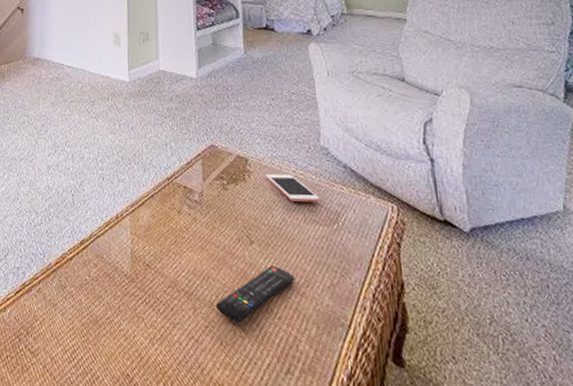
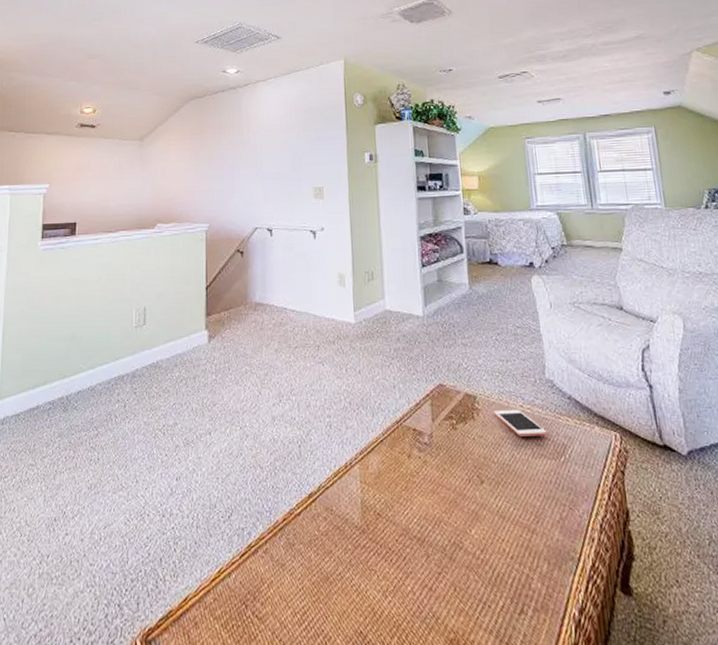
remote control: present [216,265,296,323] -> none [449,504,526,566]

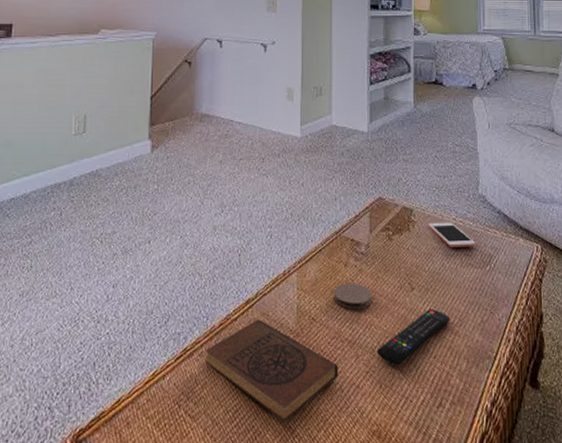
book: none [269,514,410,627] -> present [205,319,339,423]
coaster: none [398,475,440,505] -> present [334,282,372,310]
remote control: none [449,504,526,566] -> present [377,309,451,365]

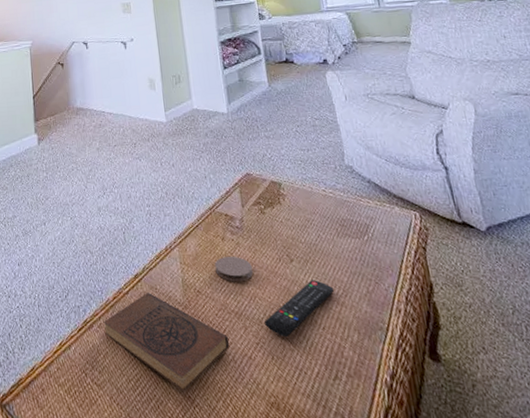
cell phone: present [428,222,476,247] -> none [298,193,350,218]

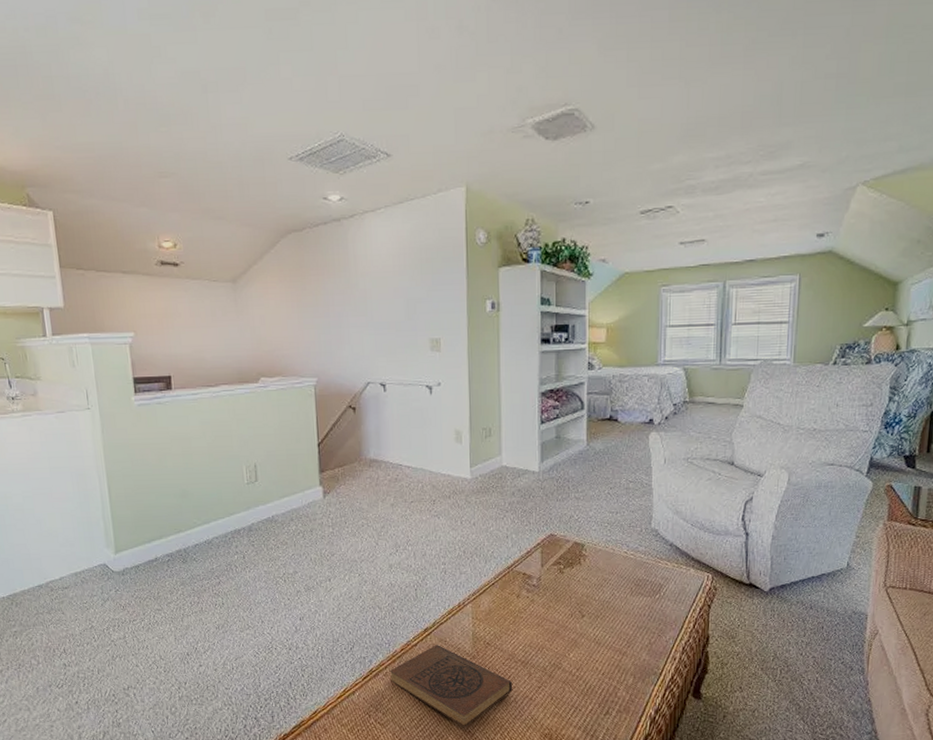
coaster: present [214,256,253,282] -> none [507,611,544,635]
remote control: present [264,280,335,336] -> none [549,633,619,681]

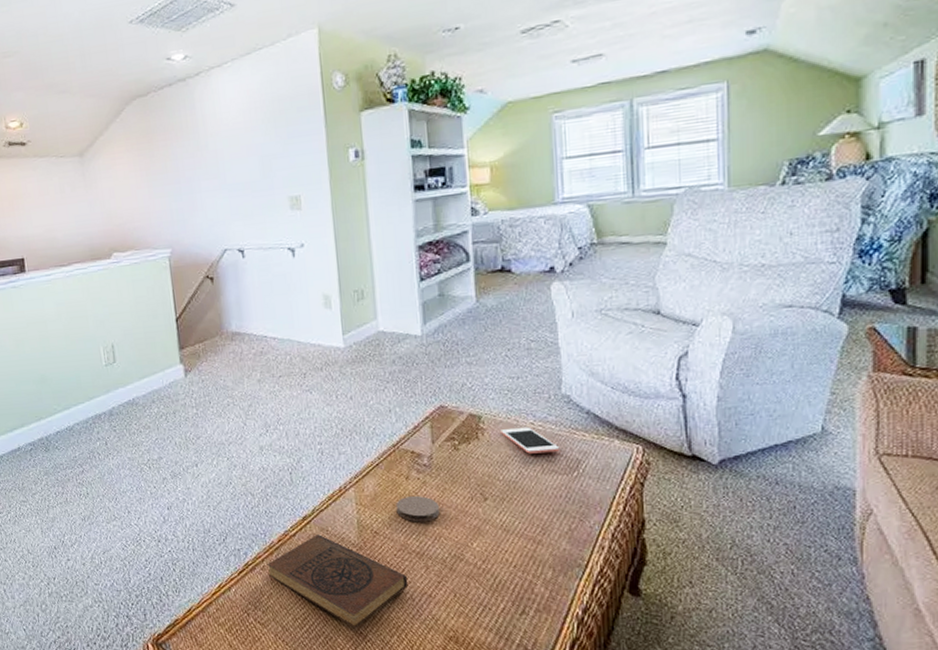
coaster: none [507,611,544,635] -> present [396,495,440,522]
cell phone: none [599,555,647,578] -> present [500,426,560,454]

